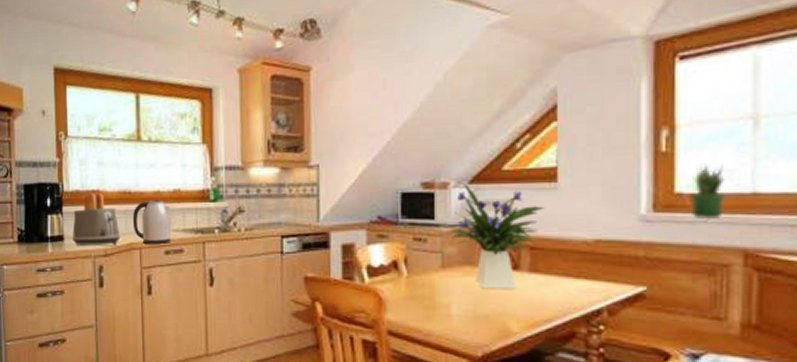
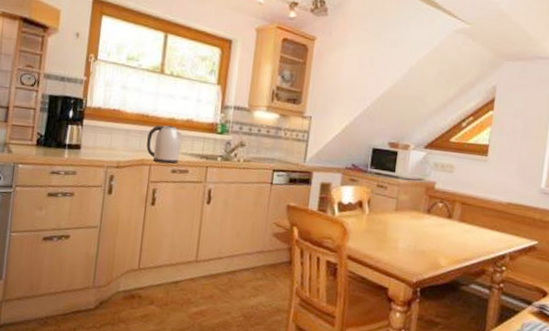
toaster: present [71,193,121,245] -> none [88,111,134,159]
flower arrangement: present [443,185,546,289] -> none [401,148,477,233]

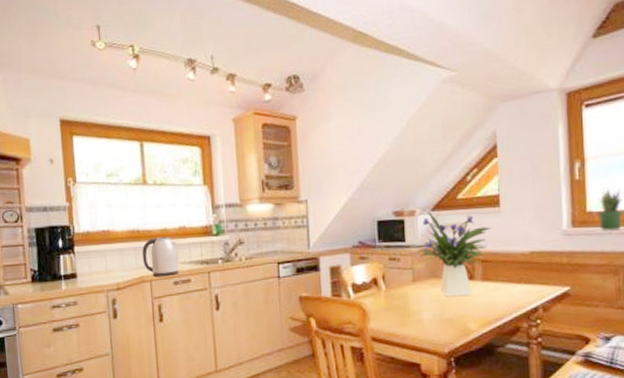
flower arrangement: none [401,148,477,233] -> present [412,212,492,297]

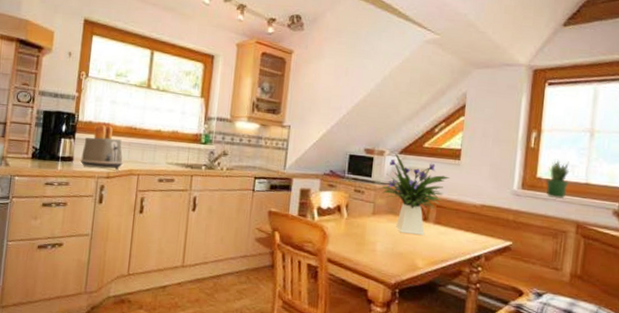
toaster: none [84,233,132,282] -> present [80,125,123,170]
kettle: present [142,236,180,277] -> none [135,136,168,174]

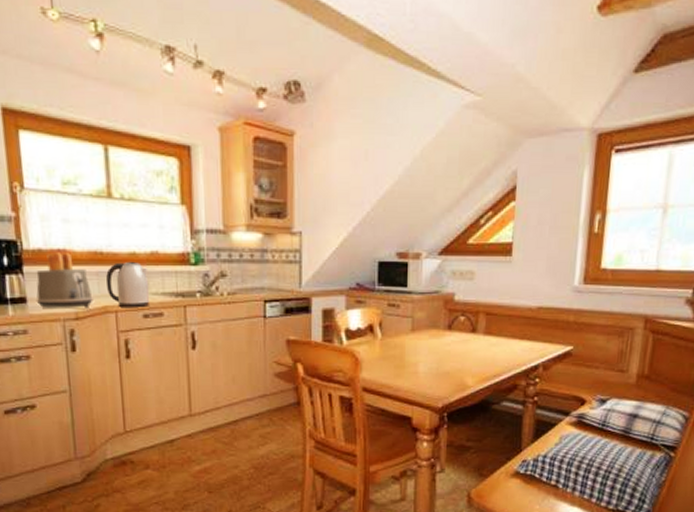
kettle: none [135,136,168,174] -> present [106,261,150,308]
flower arrangement: present [377,154,450,235] -> none [414,256,501,349]
planter: present [545,159,570,199] -> none [610,244,639,292]

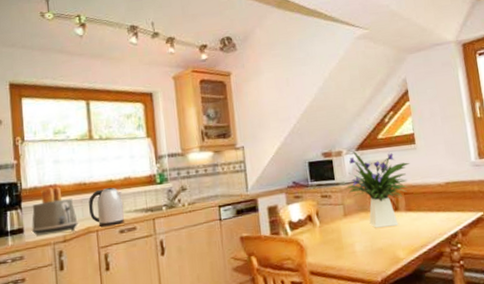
flower arrangement: none [414,256,501,349] -> present [341,151,410,228]

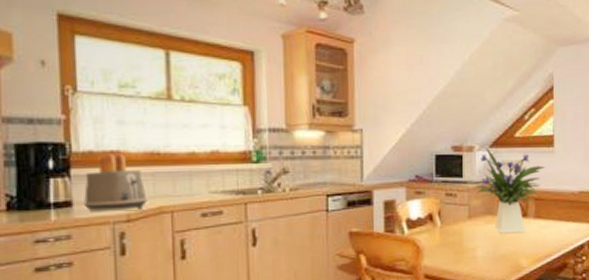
kettle: present [89,187,125,227] -> none [163,160,209,208]

